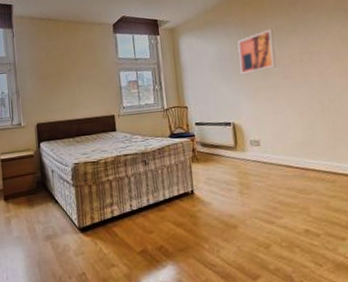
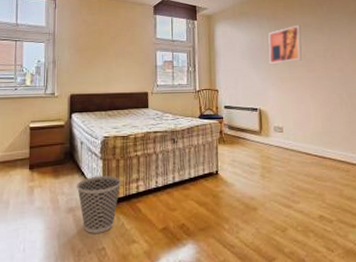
wastebasket: none [51,201,96,260] -> present [76,175,122,233]

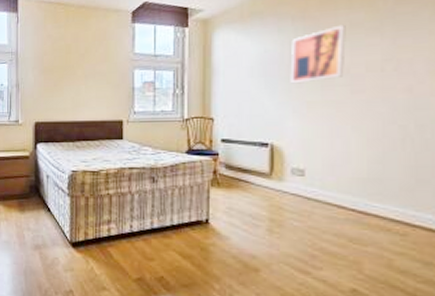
wastebasket: present [76,175,122,233] -> none [42,213,91,275]

